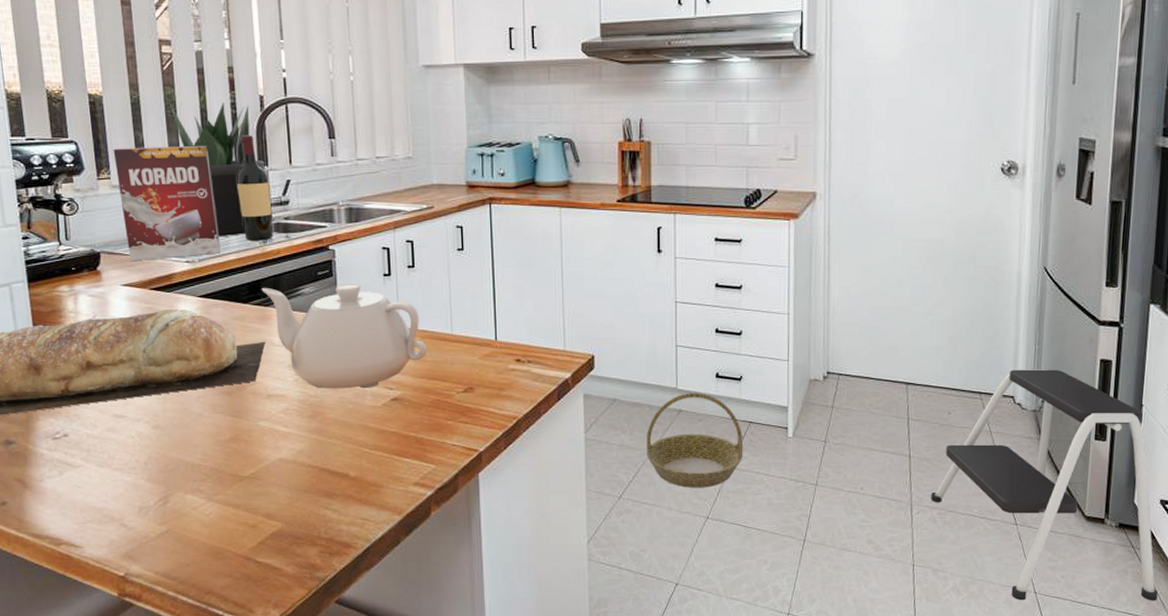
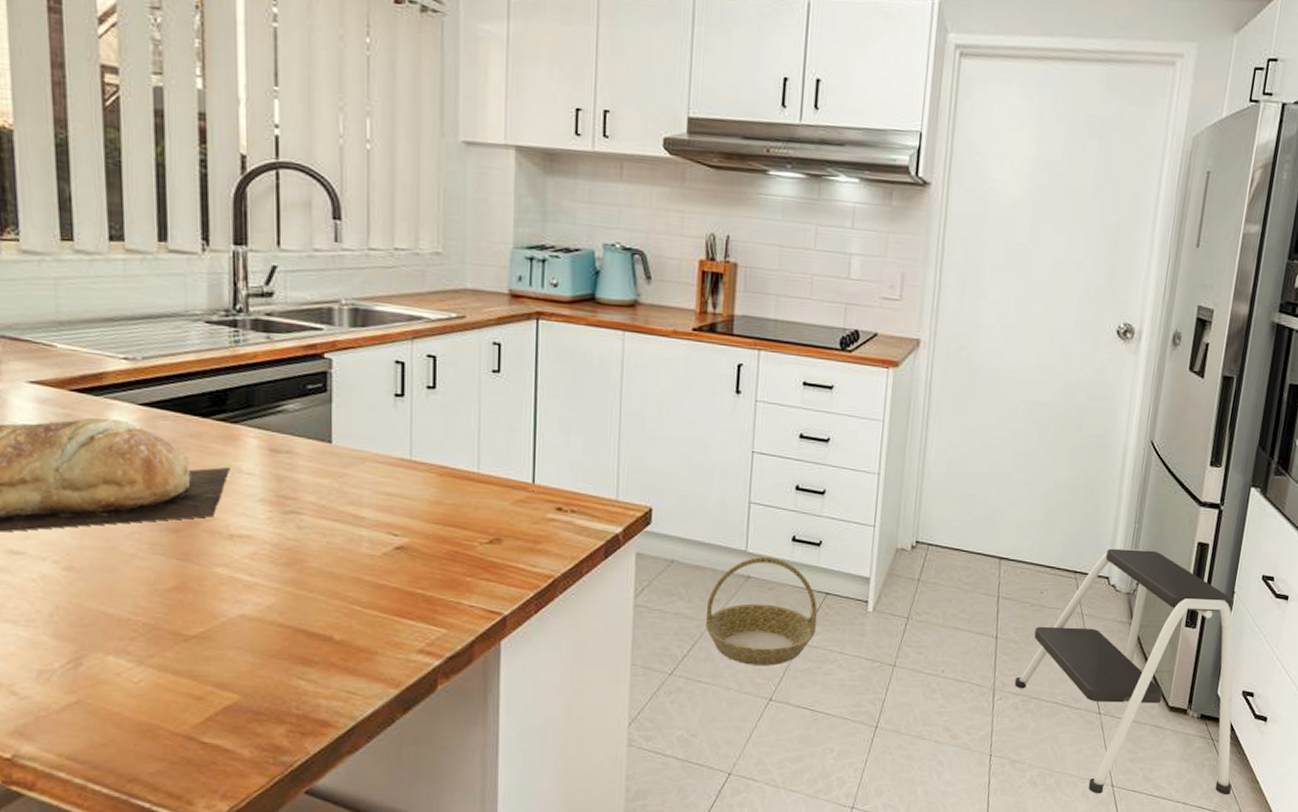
cereal box: present [113,145,221,262] -> none [25,201,174,353]
planter: present [169,102,266,236] -> none [111,149,243,330]
wine bottle: present [236,135,273,241] -> none [201,203,249,340]
teapot: present [261,284,428,389] -> none [228,399,446,534]

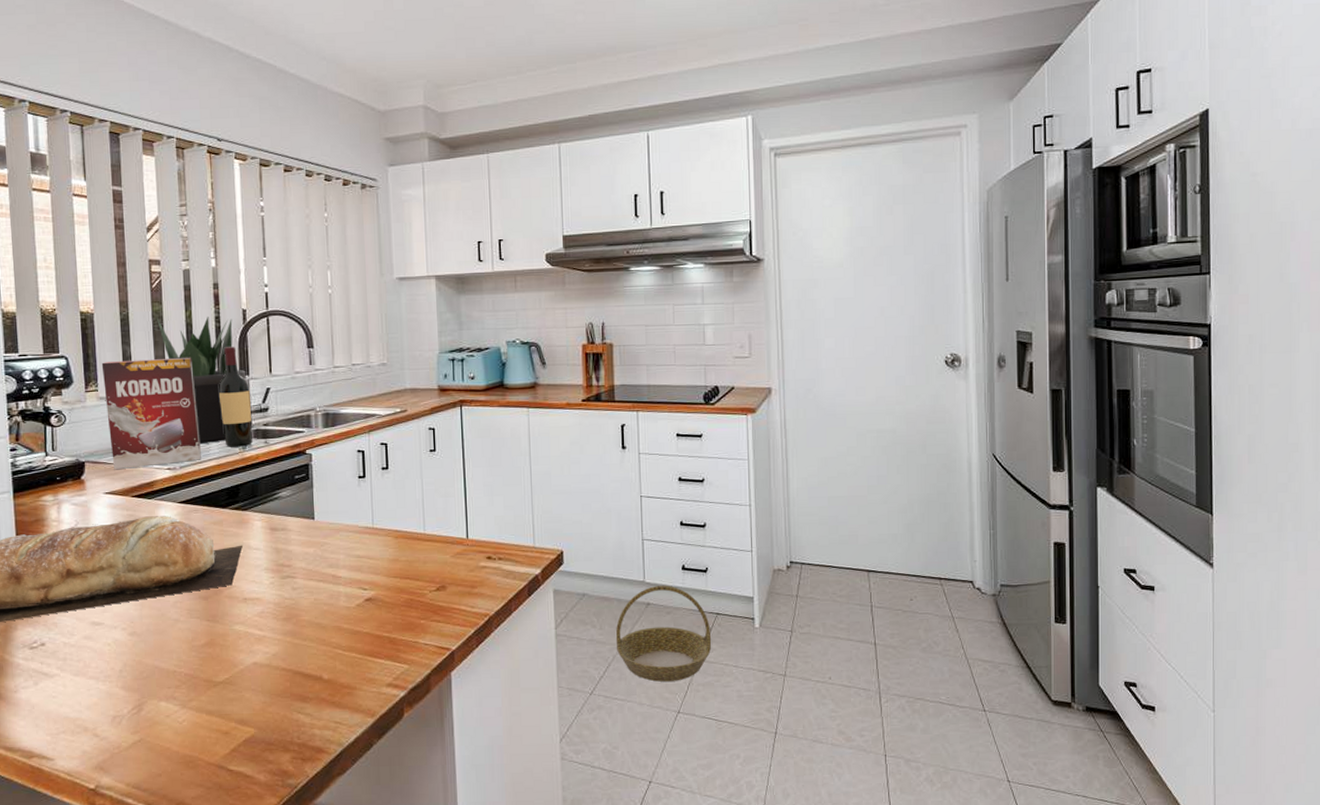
cereal box: none [25,201,174,353] -> present [101,357,201,470]
planter: none [111,149,243,330] -> present [157,317,247,443]
wine bottle: none [201,203,249,340] -> present [218,347,253,447]
step stool: present [1015,548,1234,795] -> none [899,553,1131,790]

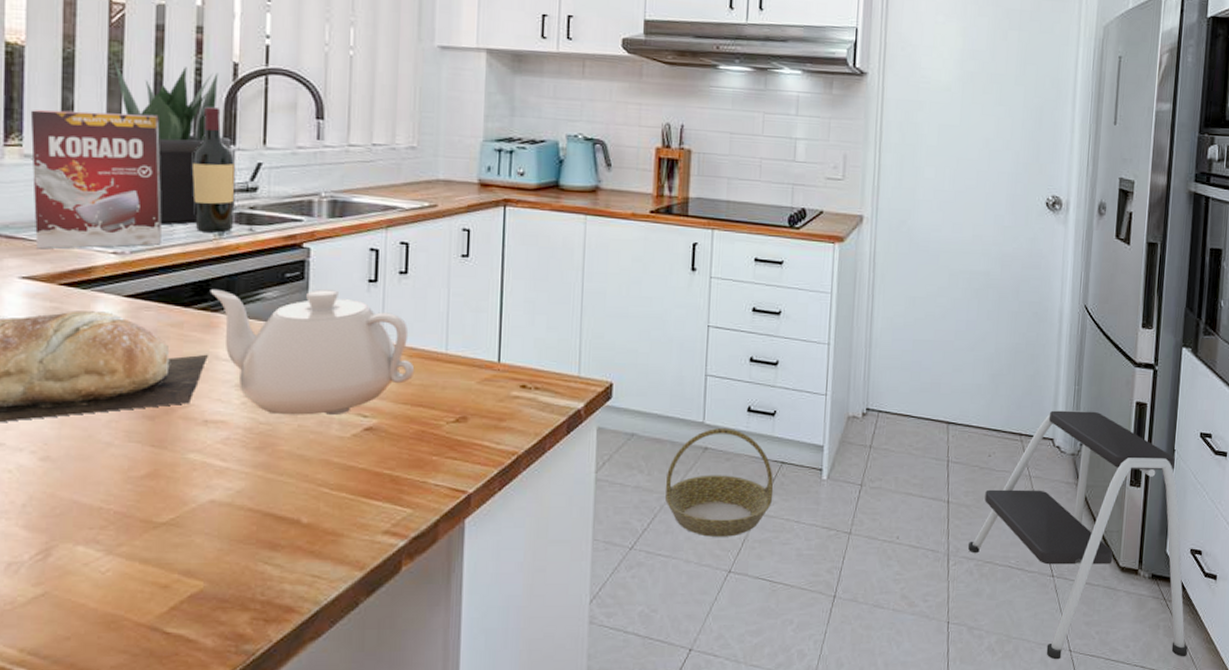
teapot: none [239,486,401,591] -> present [209,288,415,416]
step stool: none [899,553,1131,790] -> present [968,410,1188,660]

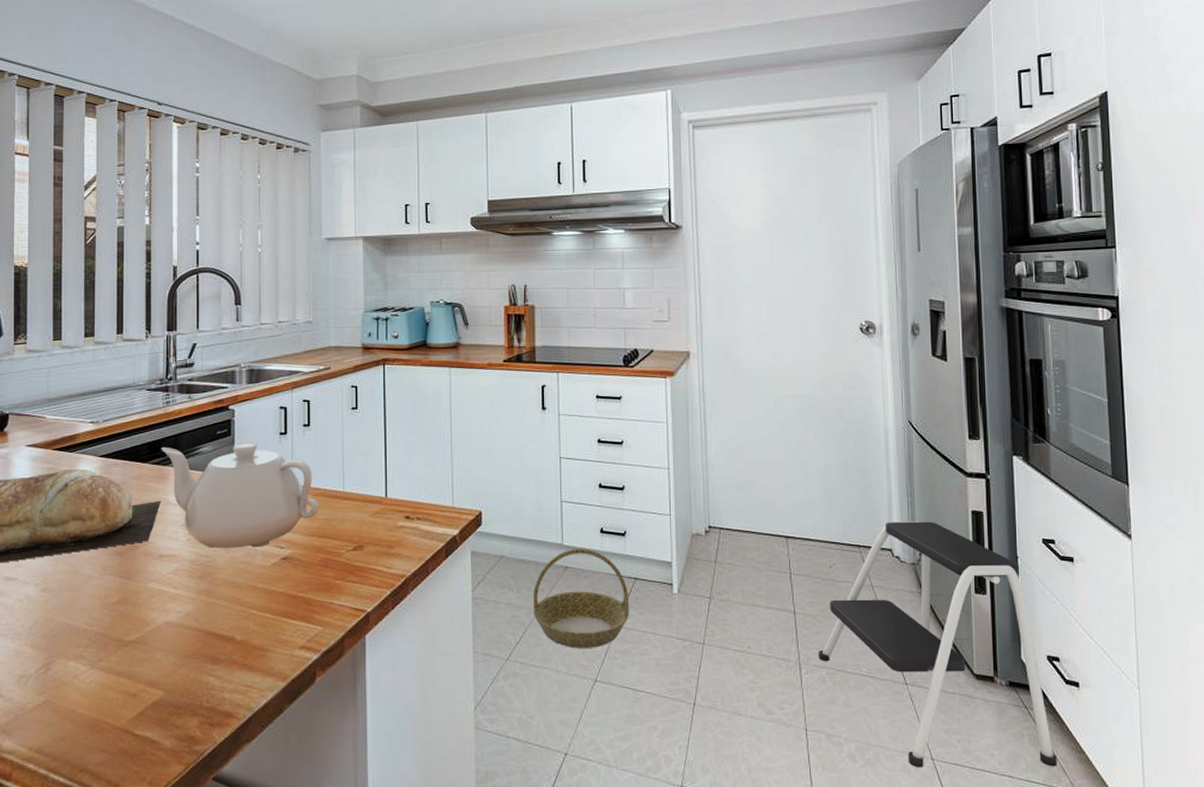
cereal box: present [30,110,162,249] -> none [32,312,125,423]
planter: present [114,60,232,225] -> none [89,272,174,397]
wine bottle: present [191,107,235,233] -> none [145,302,176,402]

